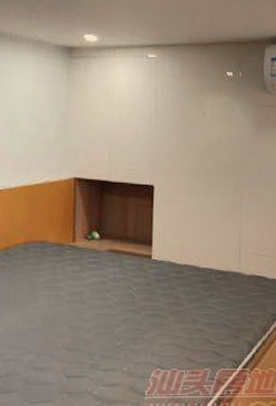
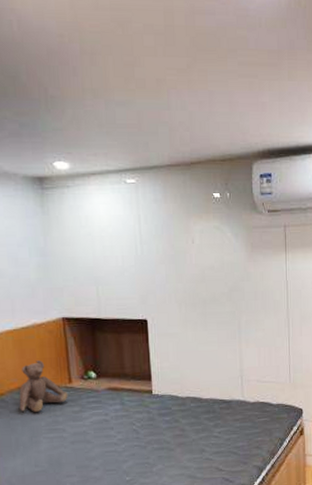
teddy bear: none [22,217,70,268] -> present [19,360,68,412]

